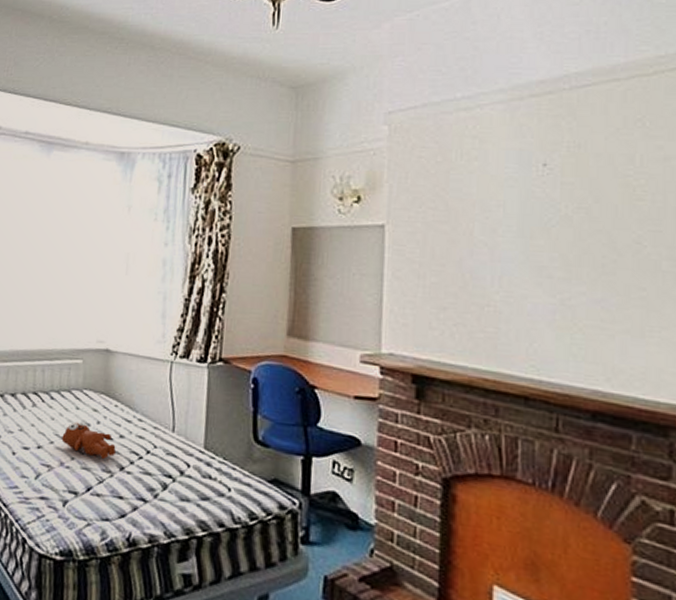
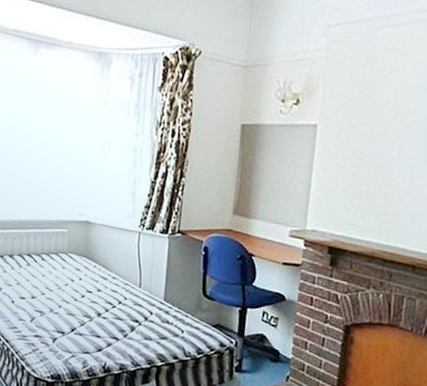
teddy bear: present [61,421,116,459] -> none [51,278,94,307]

